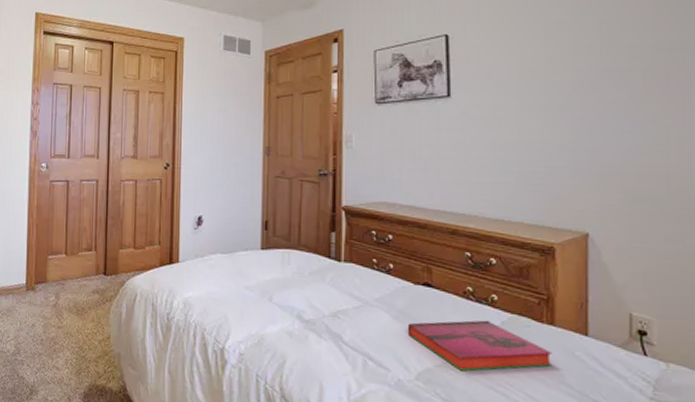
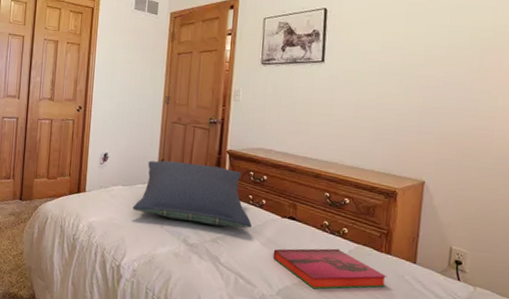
pillow: none [235,222,378,299] -> present [132,160,252,228]

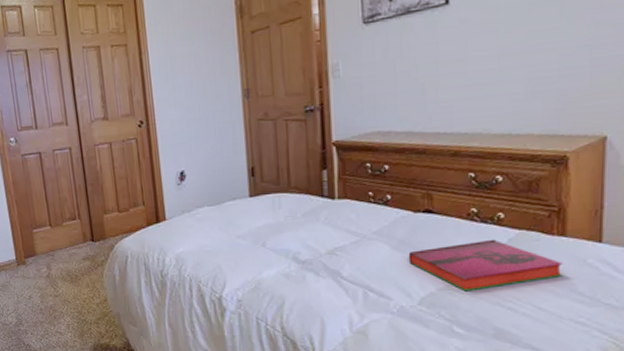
pillow: present [132,160,252,228] -> none [225,163,376,235]

